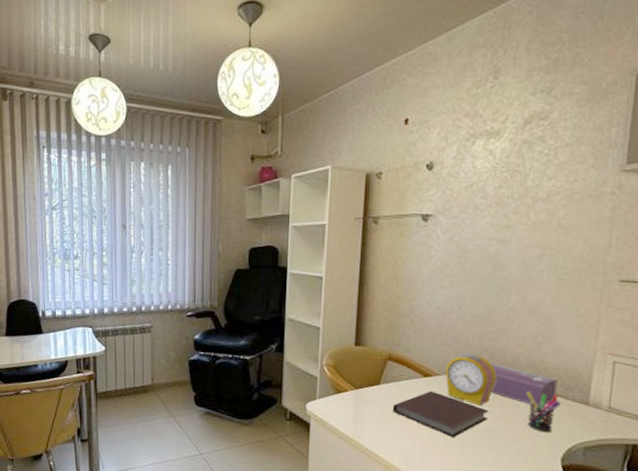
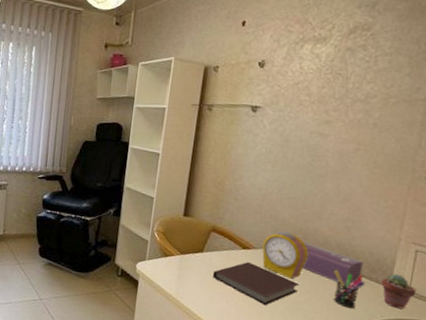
potted succulent: none [578,389,617,428] -> present [381,273,417,310]

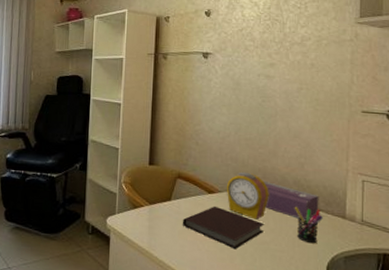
potted succulent: present [381,273,417,310] -> none [337,204,368,239]

